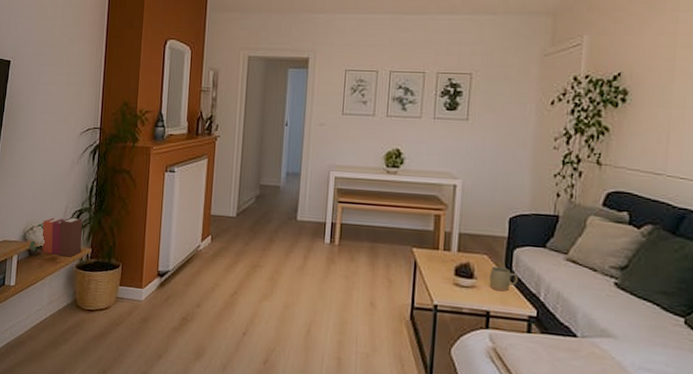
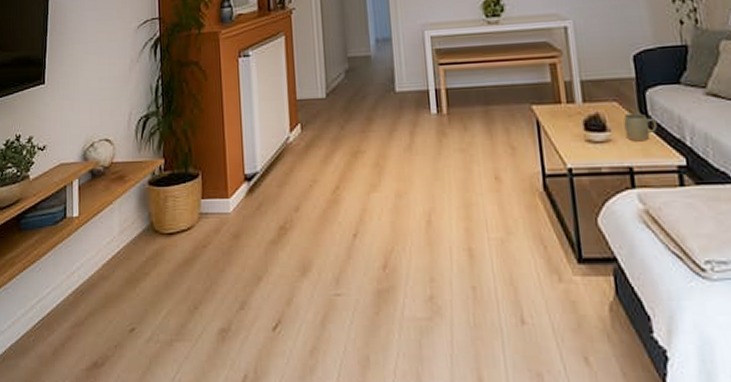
books: present [28,217,83,257] -> none [90,125,153,173]

